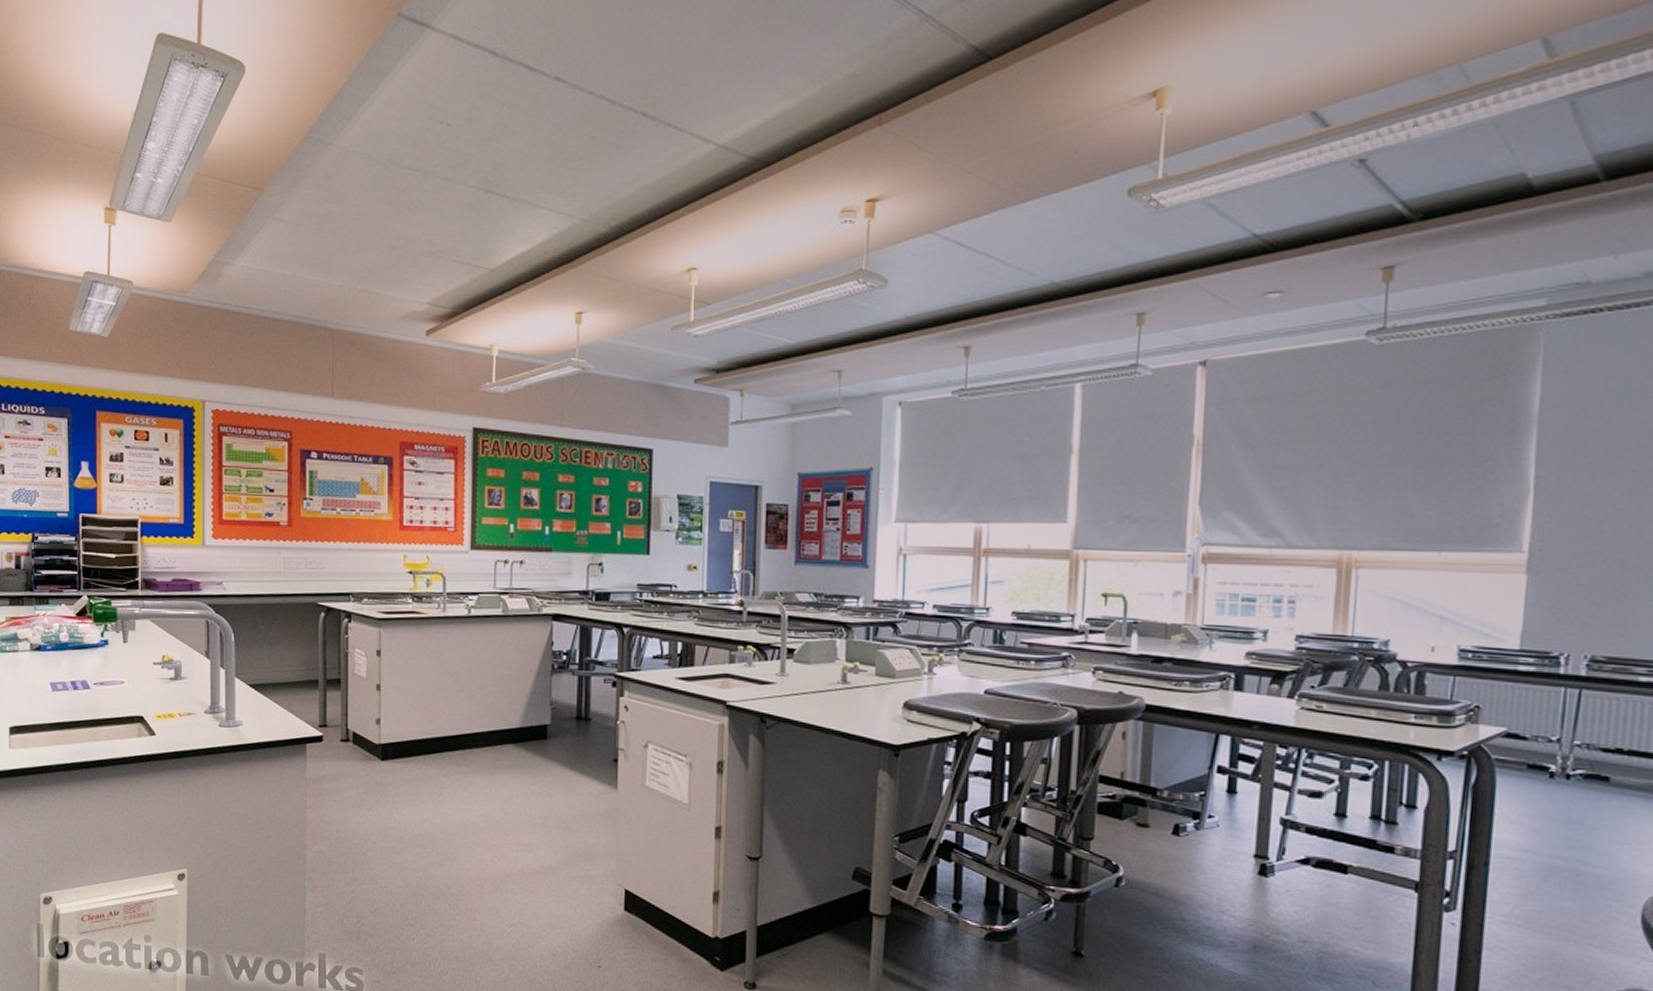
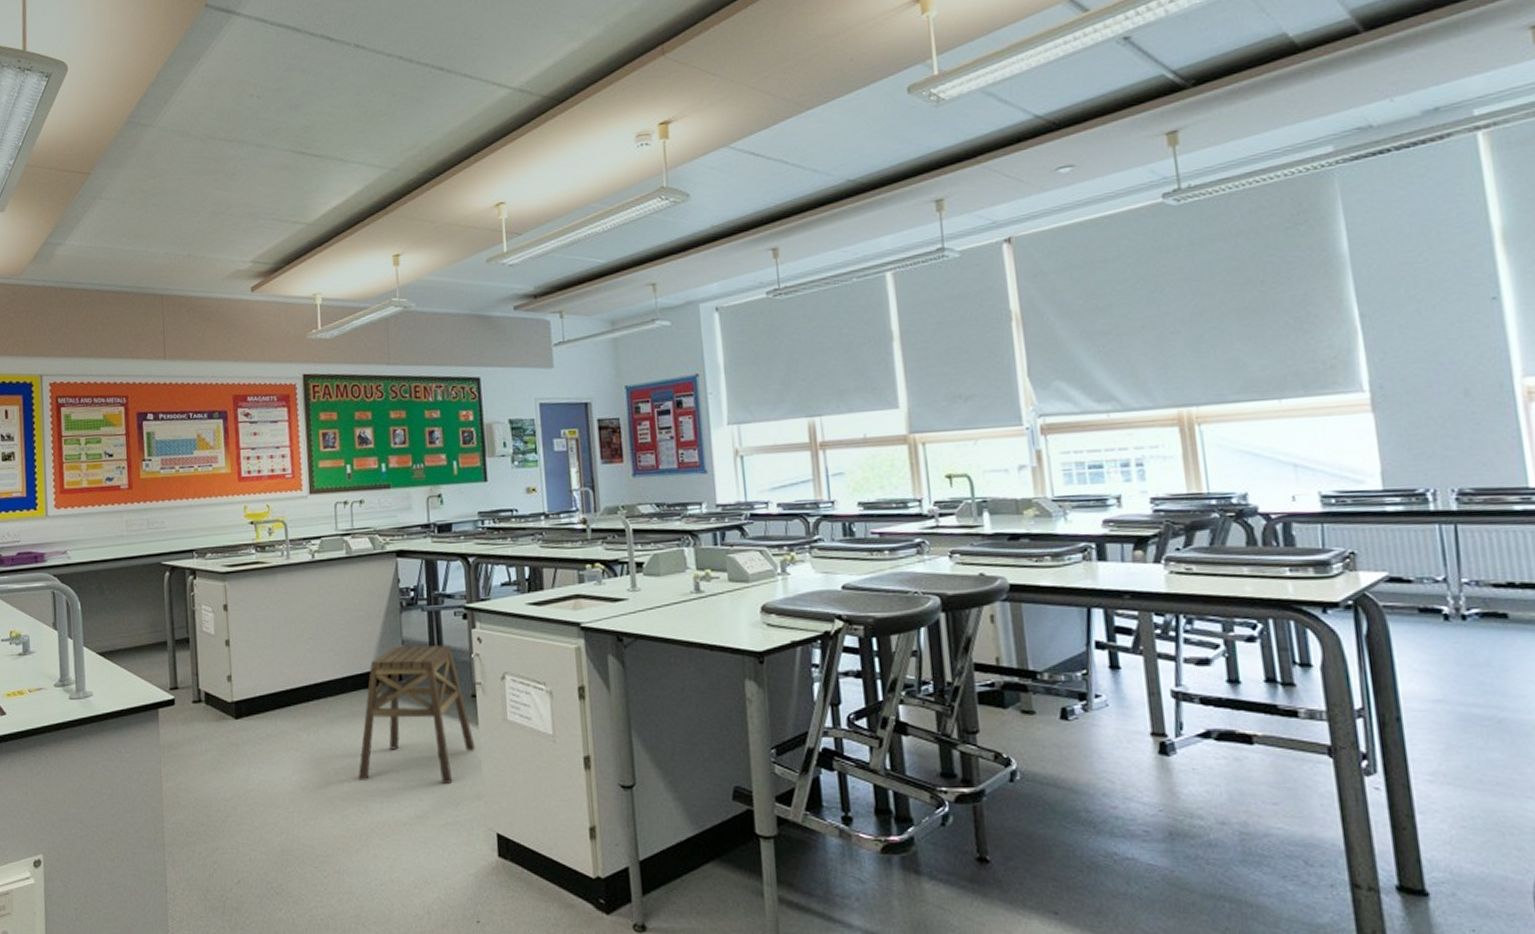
stool: none [496,706,613,840] -> present [358,645,476,784]

